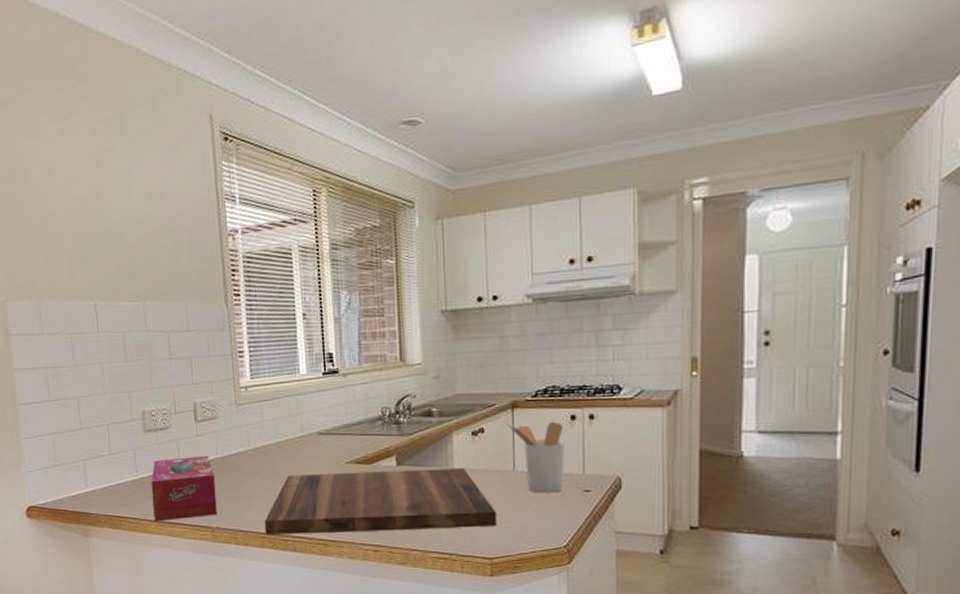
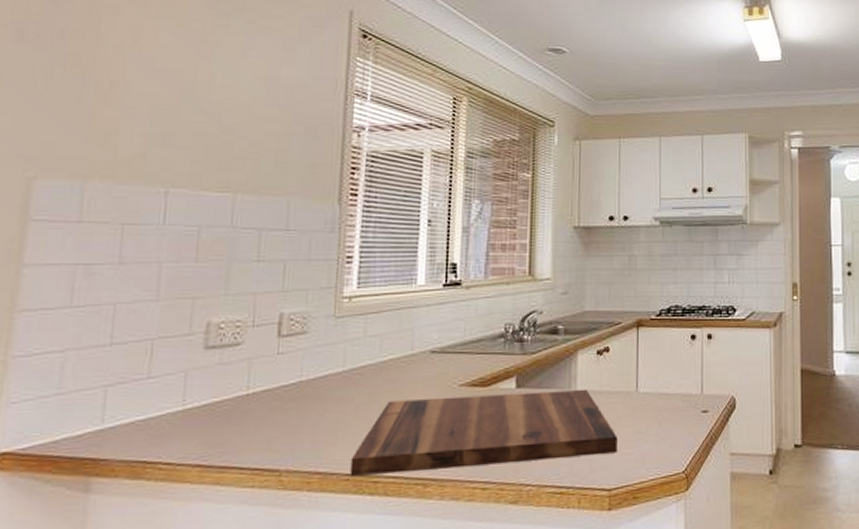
tissue box: present [151,455,218,522] -> none [197,378,293,467]
utensil holder: present [508,421,564,493] -> none [633,340,685,415]

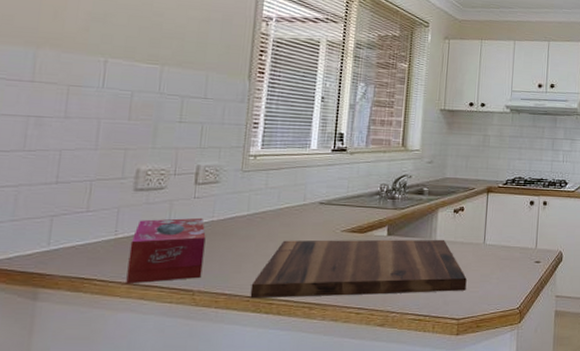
tissue box: none [197,378,293,467] -> present [126,217,206,284]

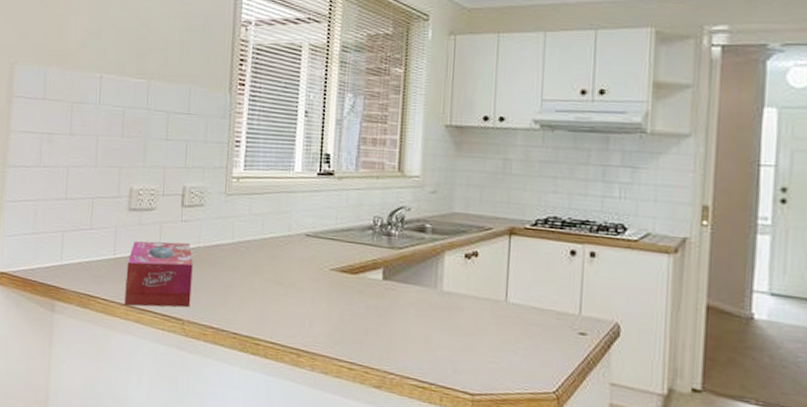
cutting board: present [250,239,467,299] -> none [236,274,483,359]

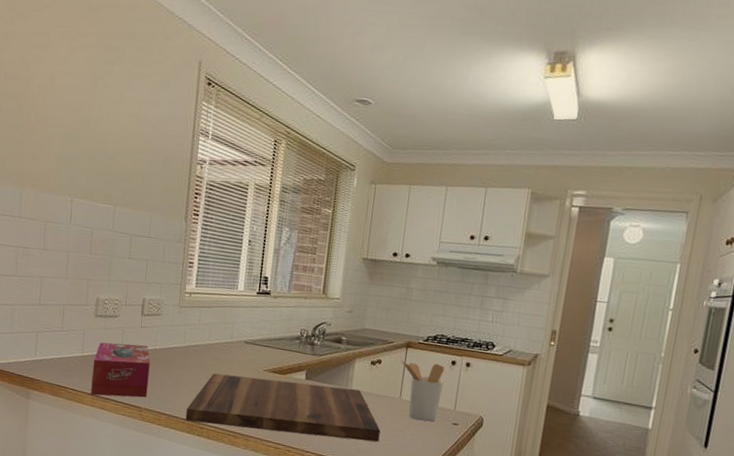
cutting board: none [236,274,483,359] -> present [185,373,381,442]
utensil holder: none [503,251,562,332] -> present [401,360,444,422]

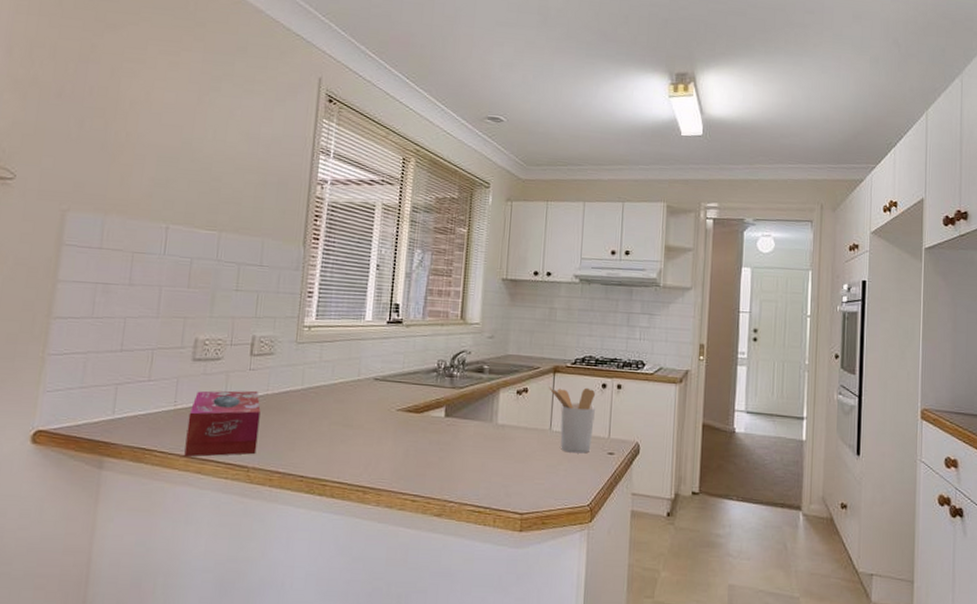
cutting board: present [185,373,381,442] -> none [303,418,531,483]

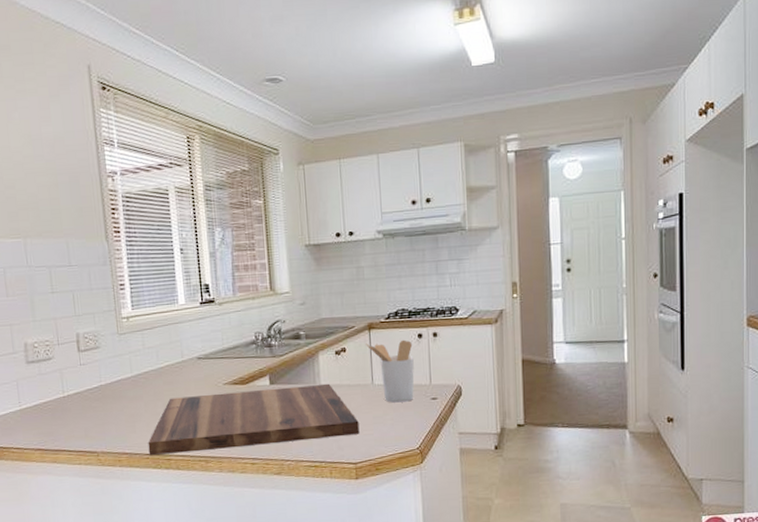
tissue box: present [184,390,261,457] -> none [34,383,102,450]
cutting board: none [303,418,531,483] -> present [148,383,360,456]

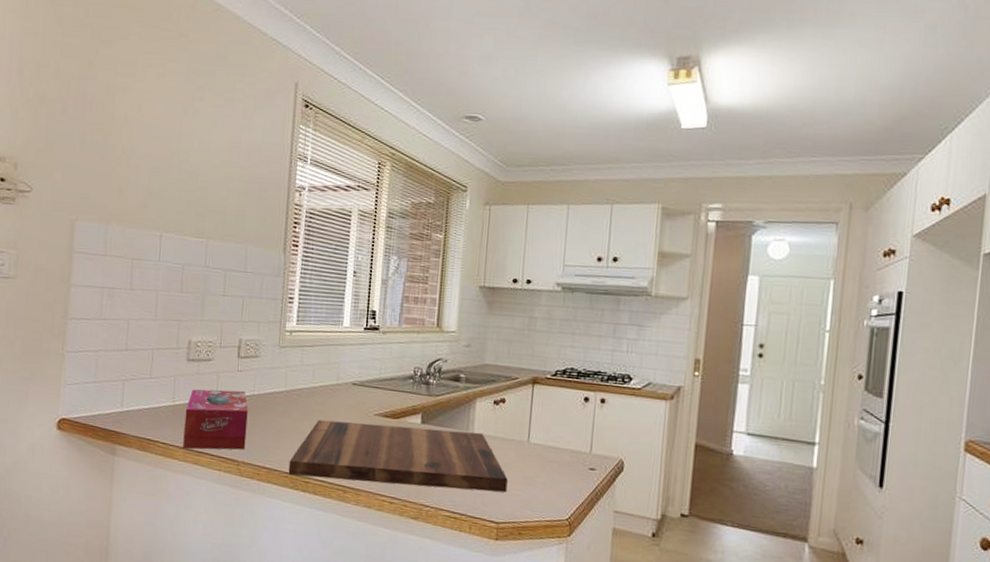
tissue box: none [34,383,102,450] -> present [183,389,248,450]
utensil holder: present [366,339,415,403] -> none [527,398,576,468]

